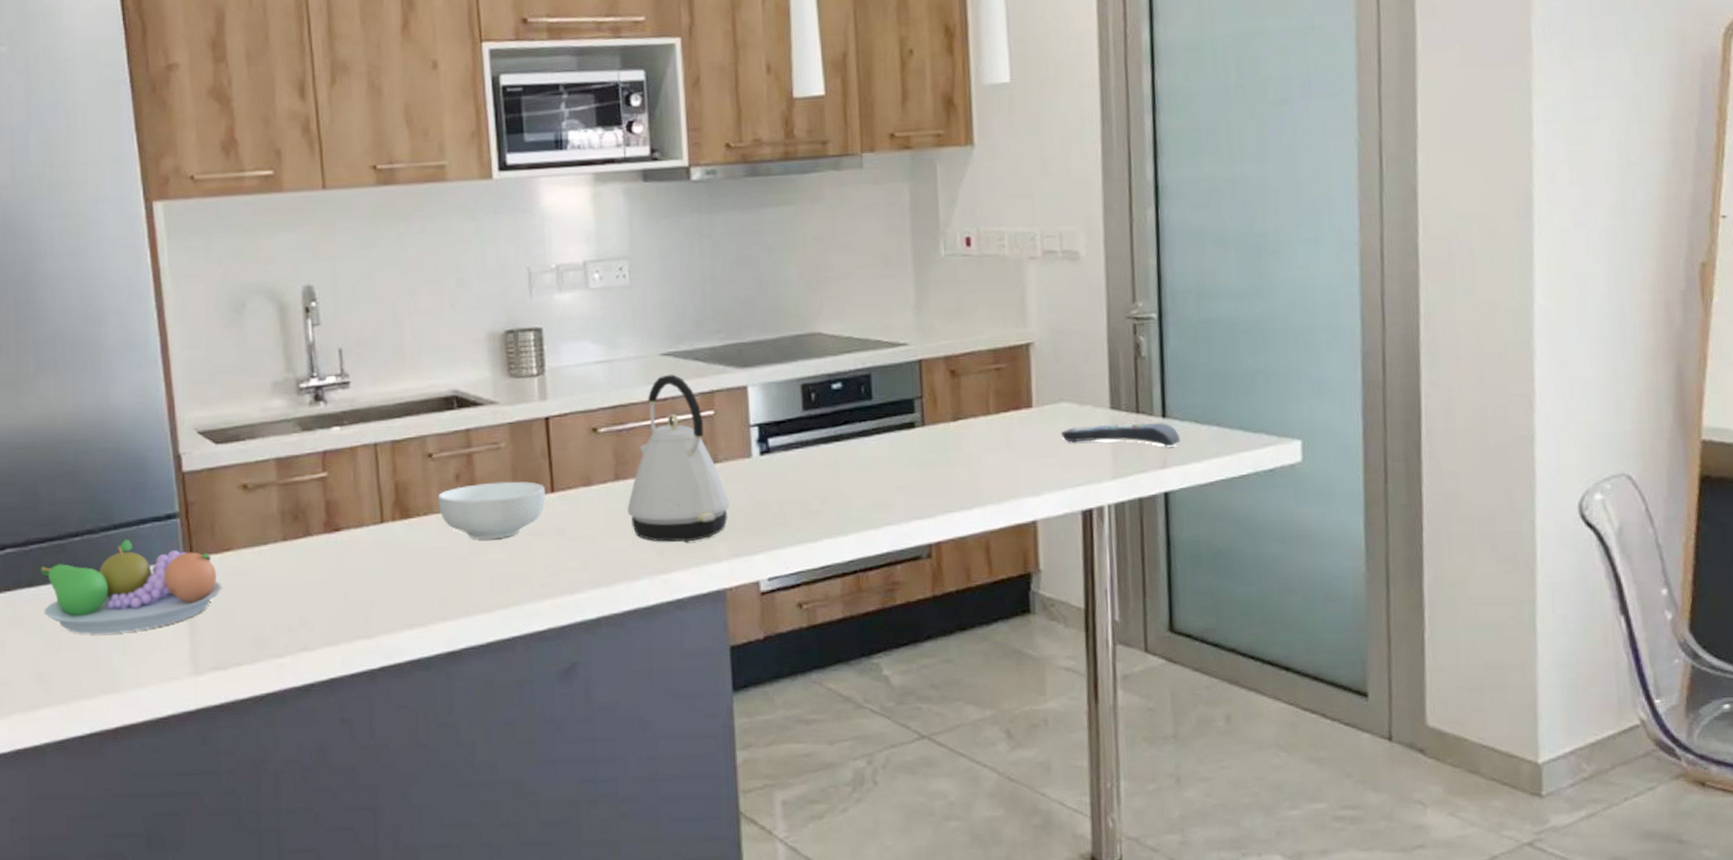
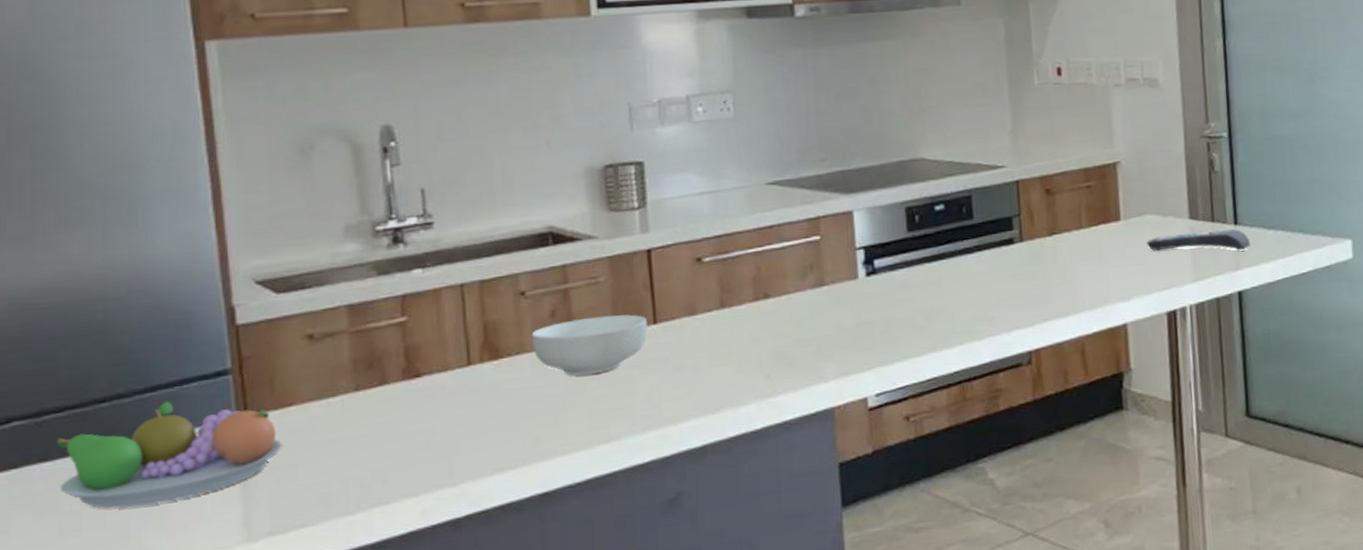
kettle: present [627,374,731,542] -> none [733,202,838,366]

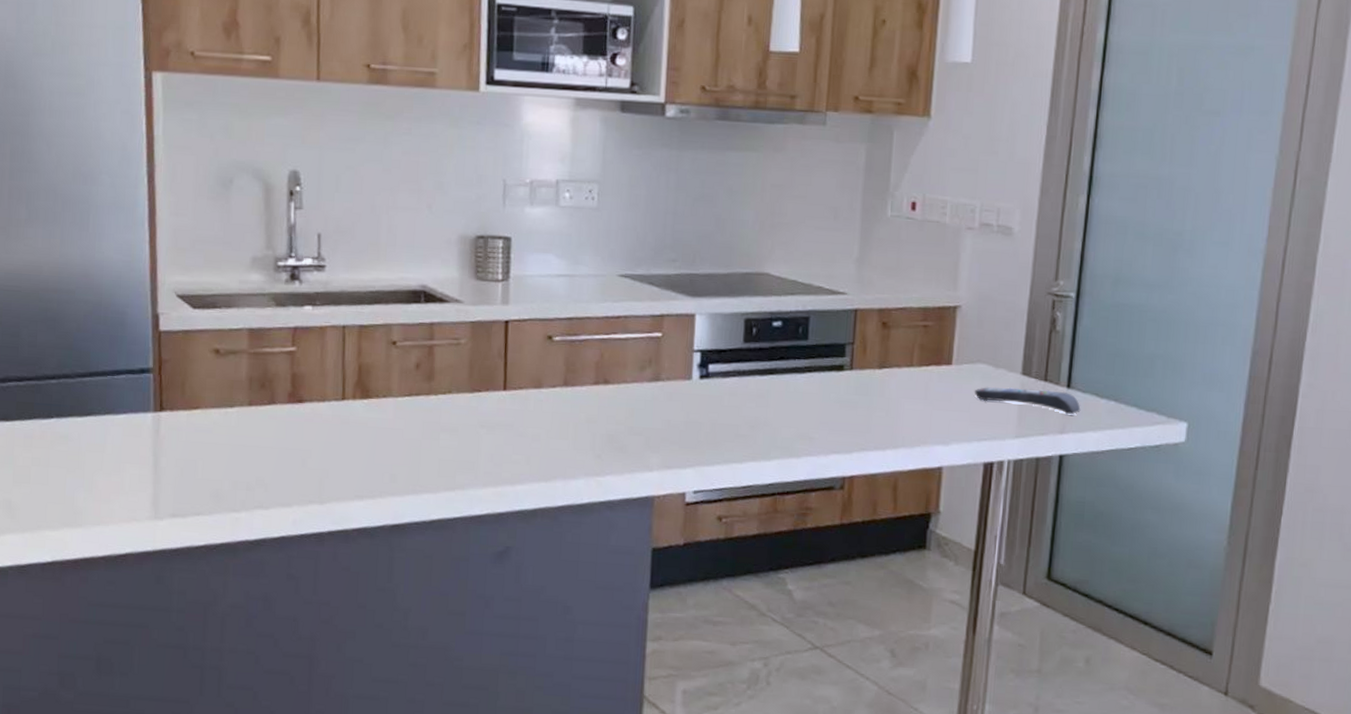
fruit bowl: present [56,401,282,509] -> none [16,387,188,473]
cereal bowl: present [531,314,648,376] -> none [397,374,498,427]

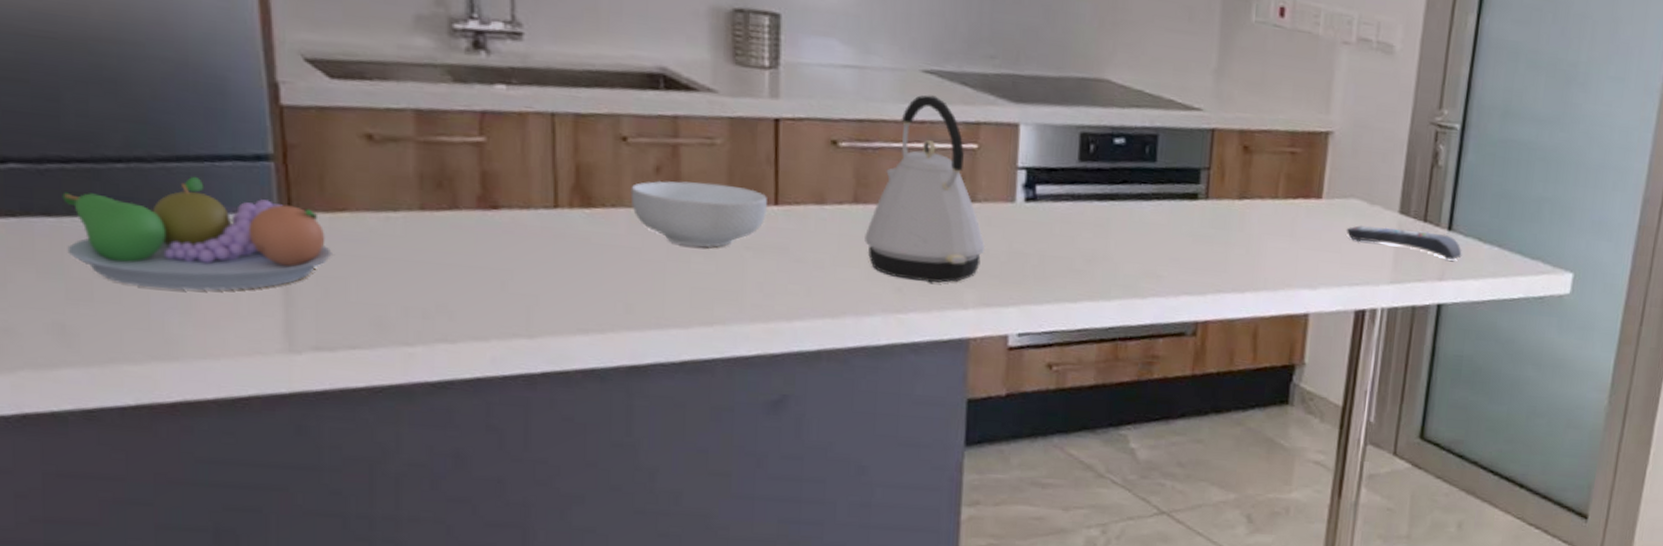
fruit bowl: none [16,387,188,473] -> present [62,176,332,291]
cereal bowl: none [397,374,498,427] -> present [630,180,767,248]
kettle: none [572,294,668,450] -> present [865,95,986,283]

